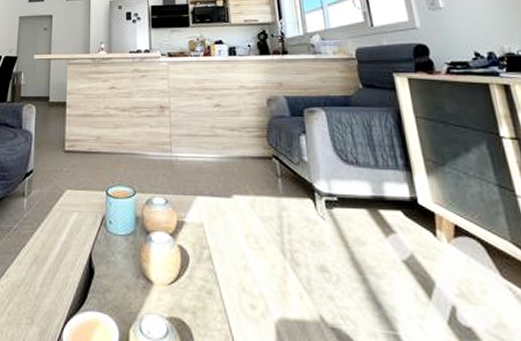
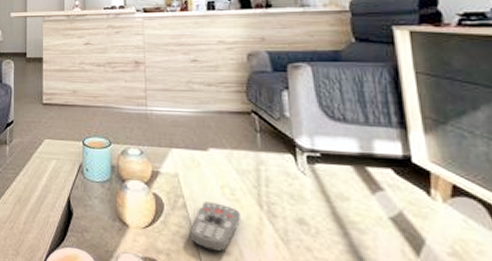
remote control: none [214,252,265,306] -> present [188,202,240,252]

